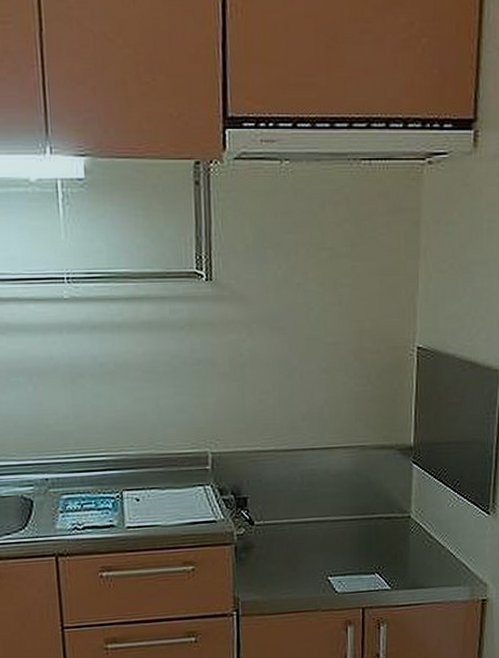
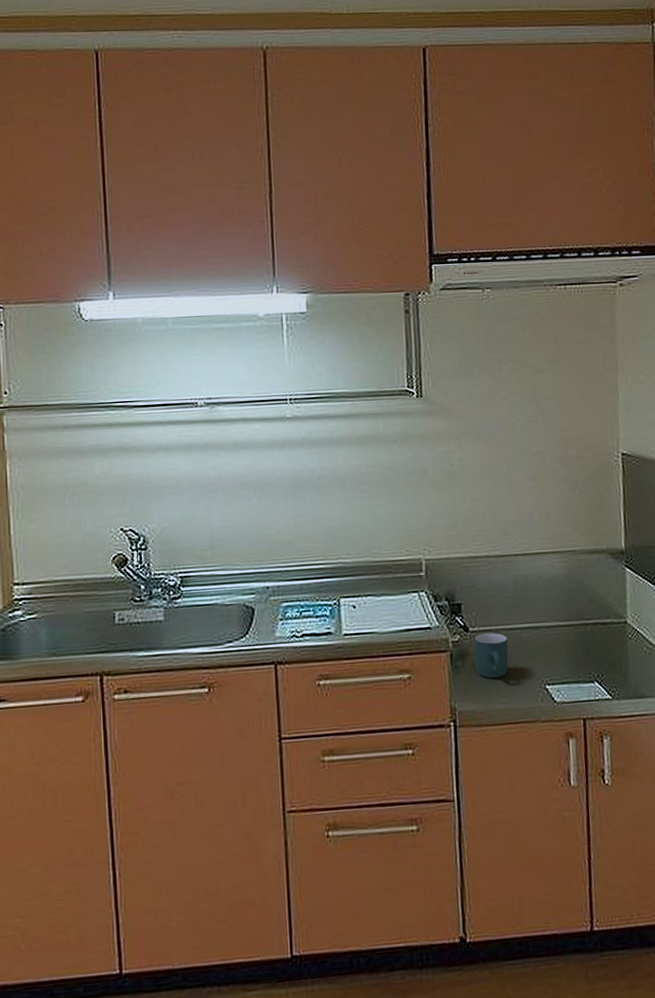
mug: none [259,526,293,571] -> present [474,633,509,679]

